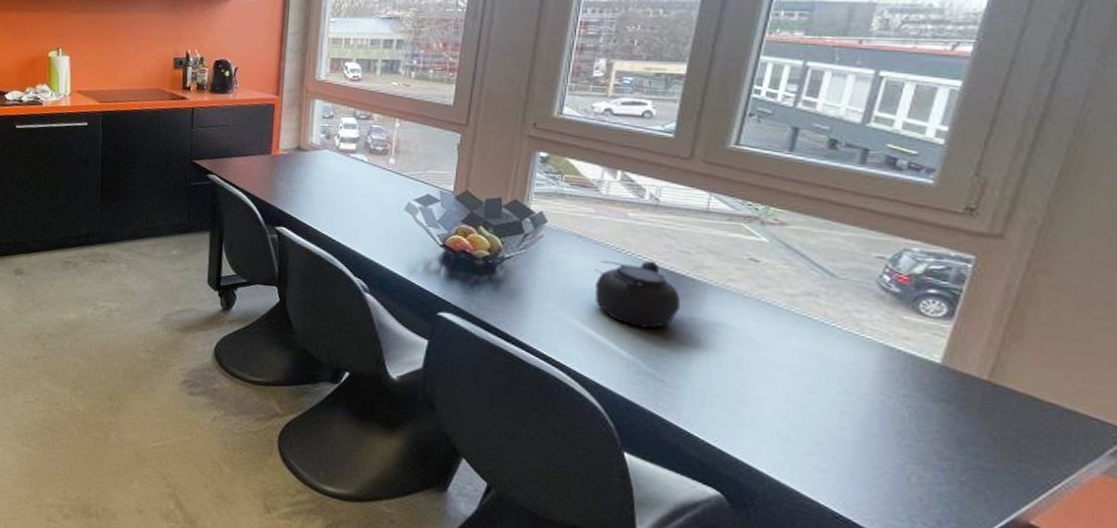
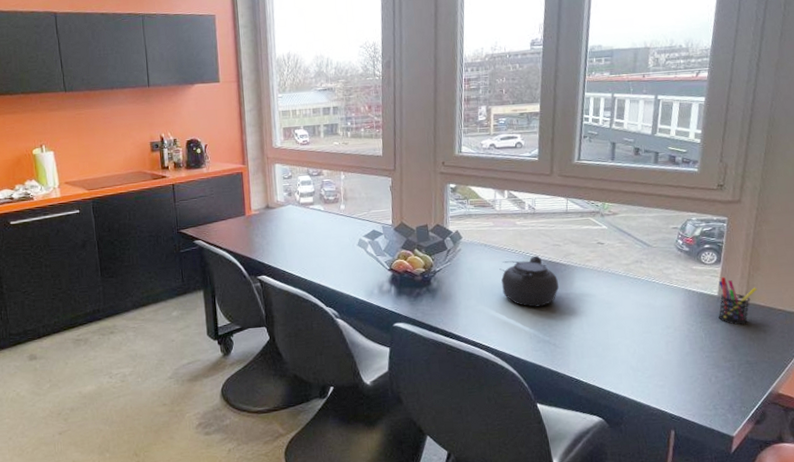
pen holder: none [936,338,1013,414] -> present [718,276,757,325]

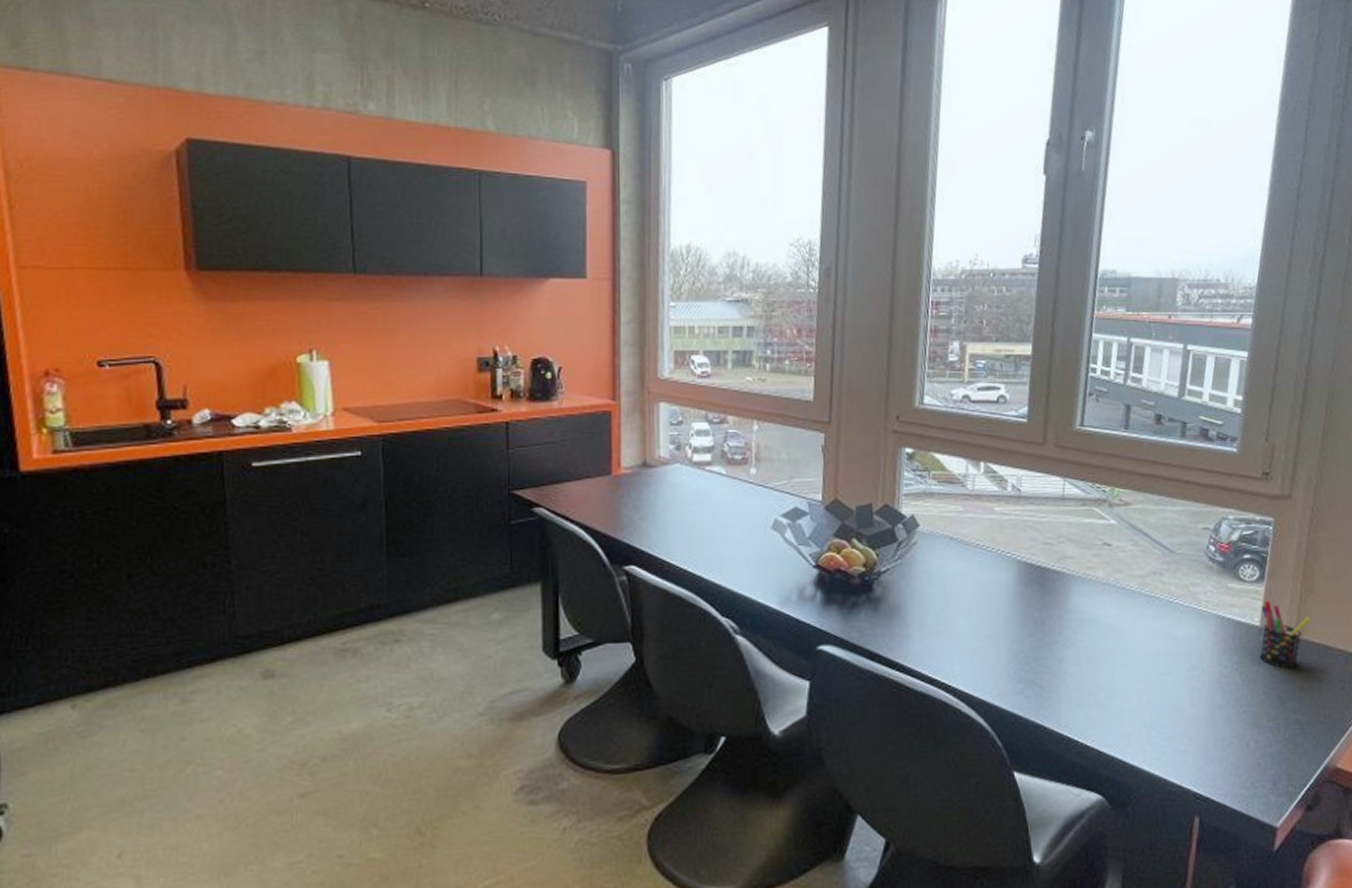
teapot: present [499,255,559,308] -> none [969,557,1049,631]

